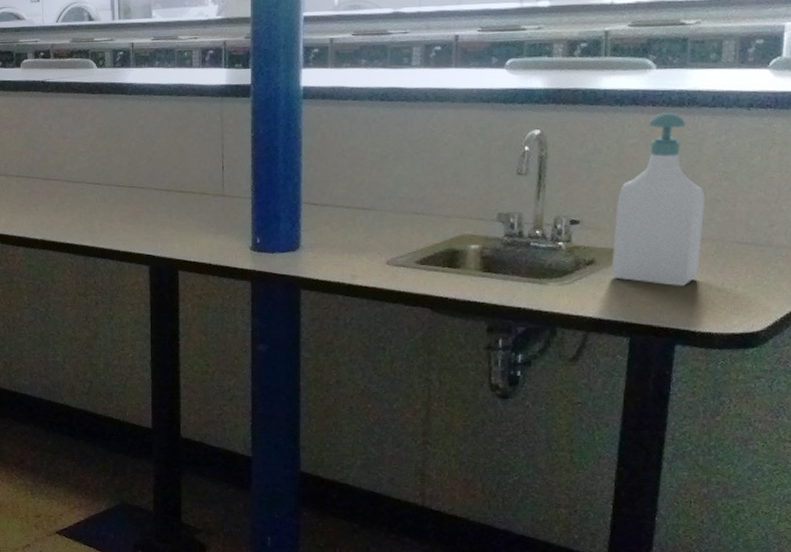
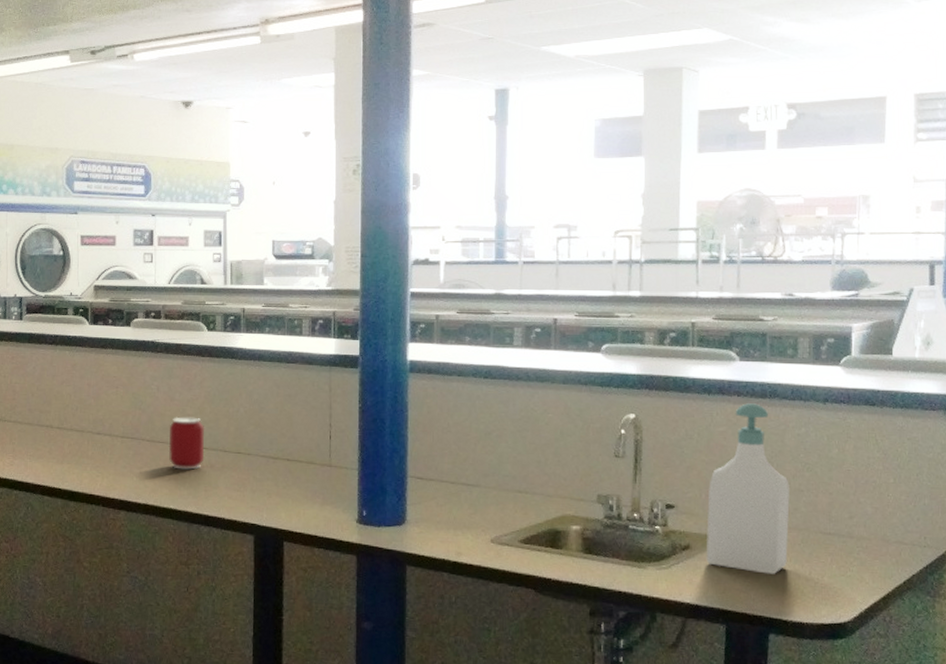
can: none [63,154,98,205] -> present [168,416,205,470]

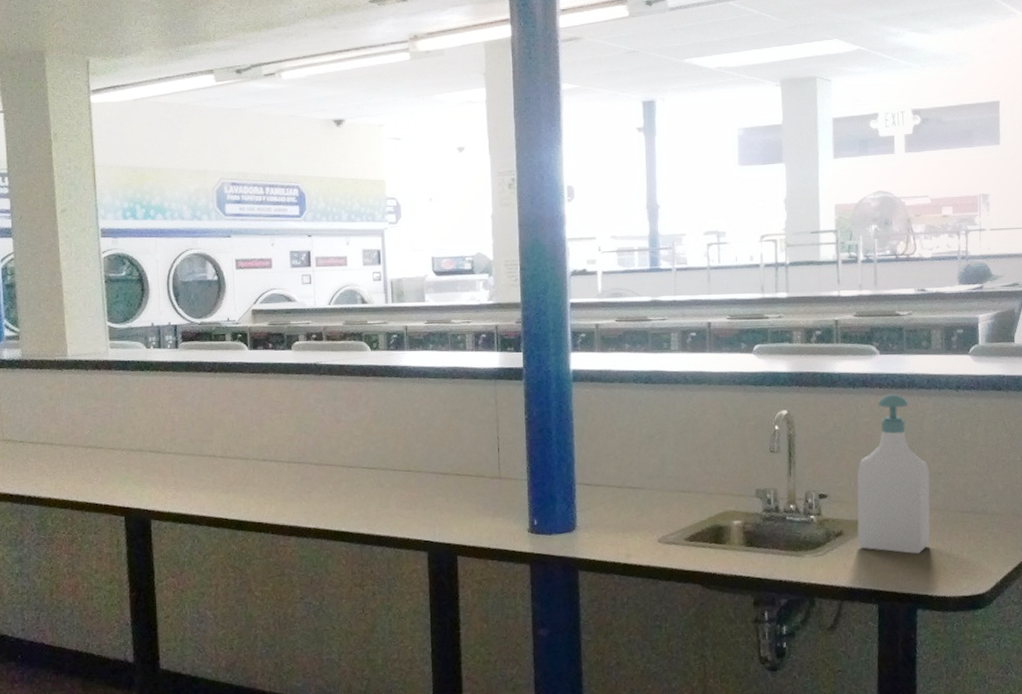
can: present [168,416,205,470] -> none [337,437,373,491]

